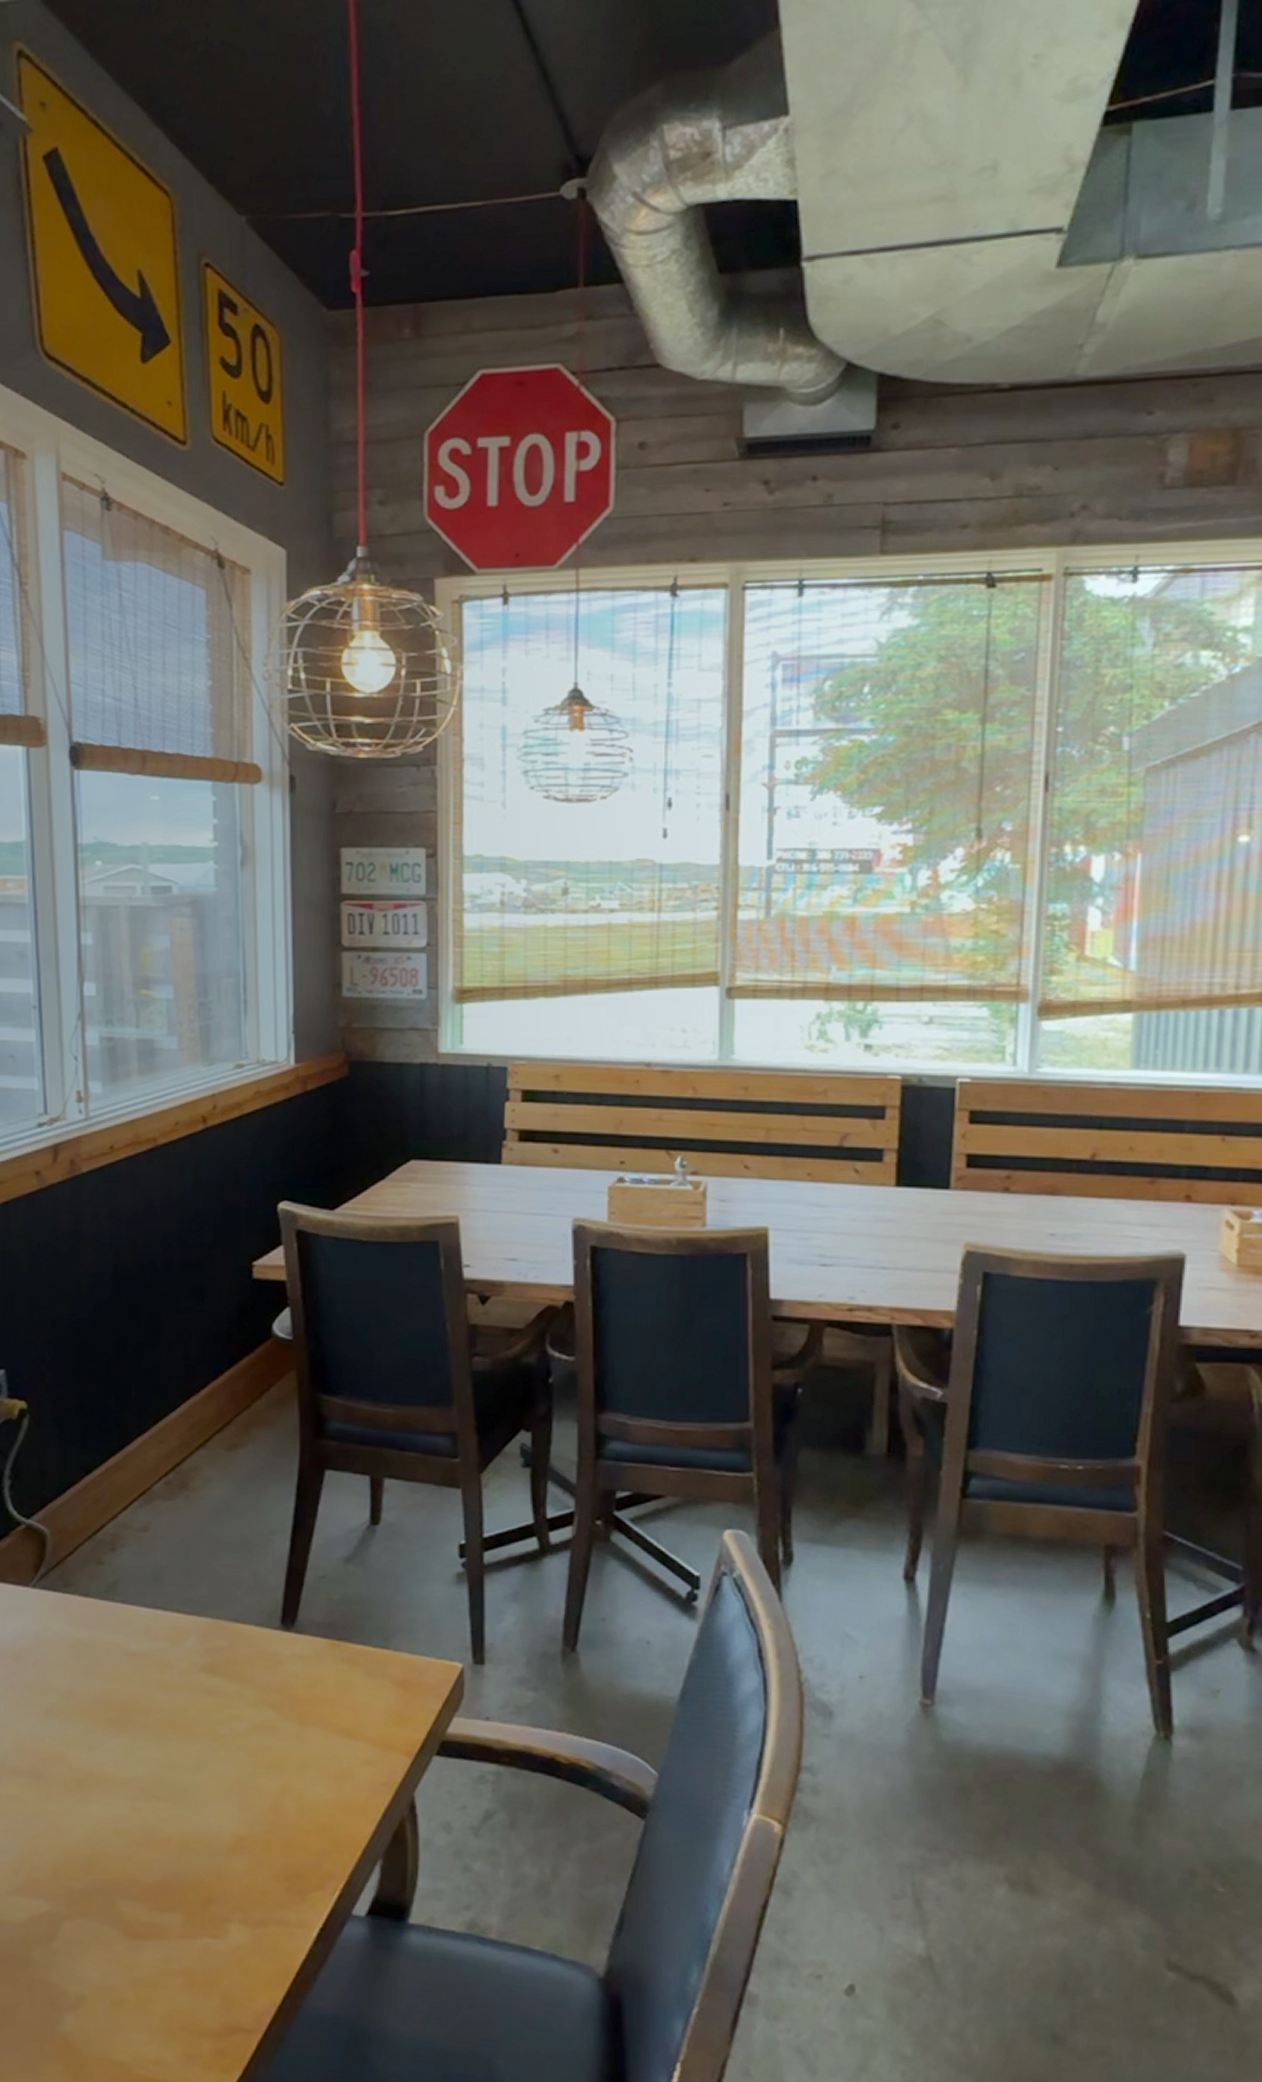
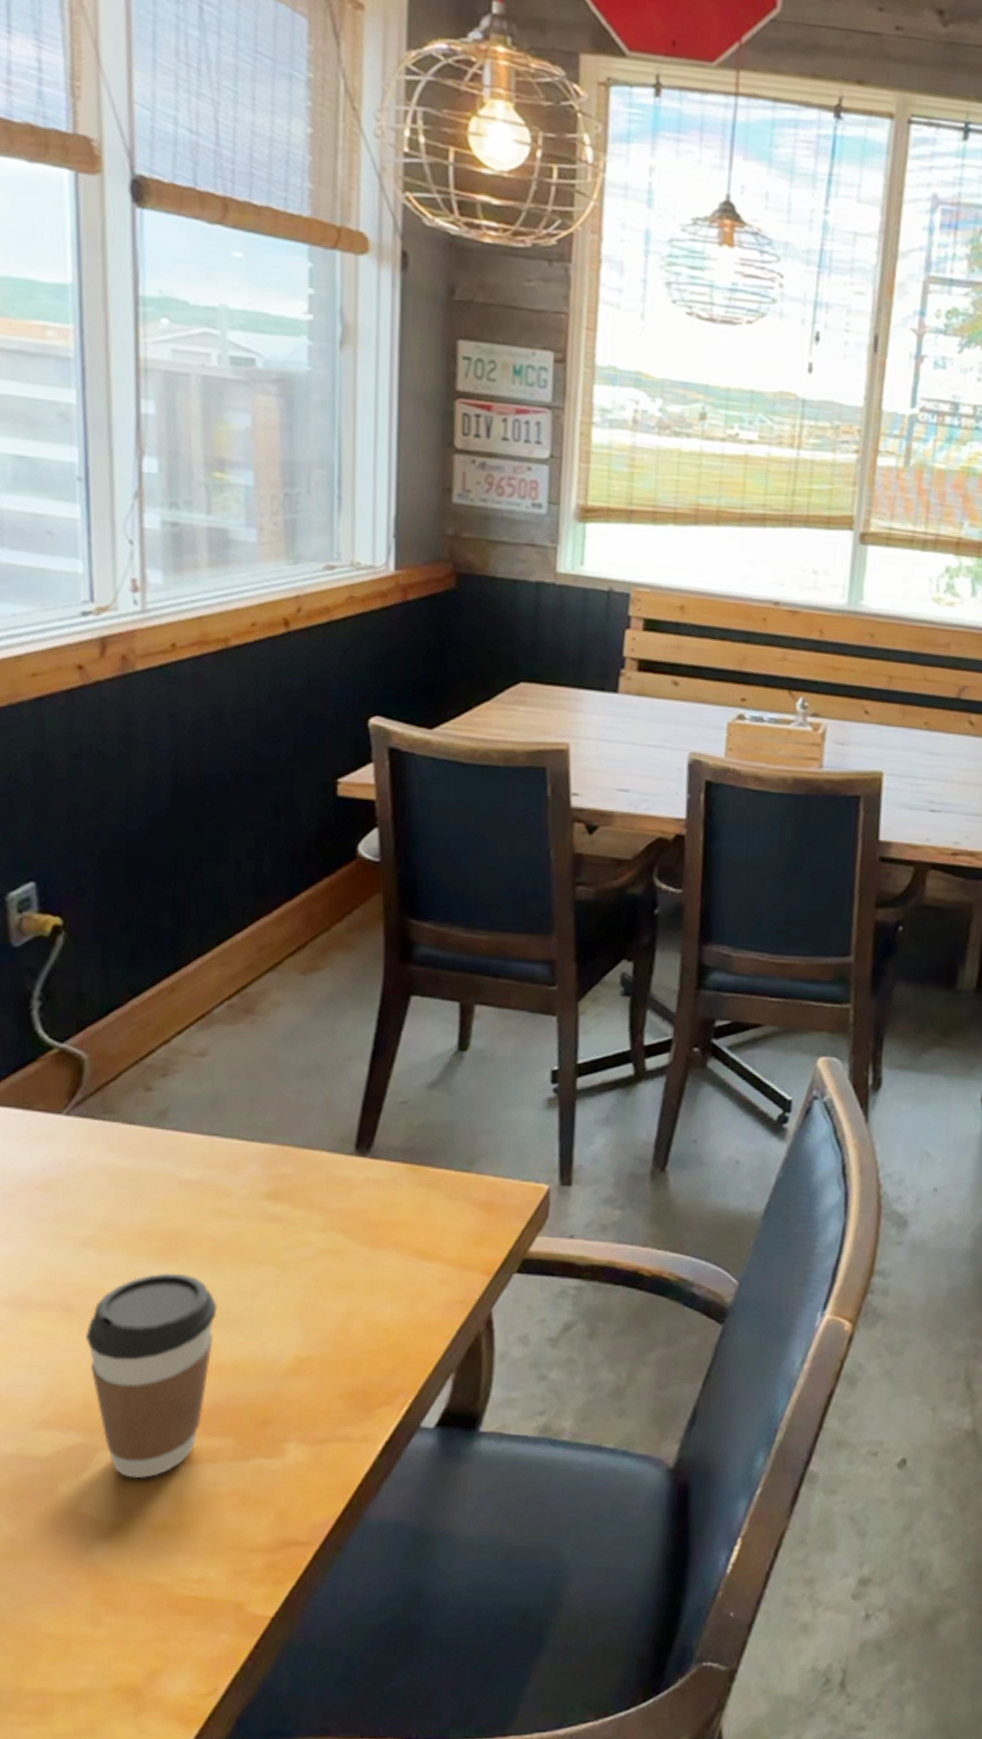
coffee cup: none [52,1743,164,1951] -> present [86,1273,217,1478]

